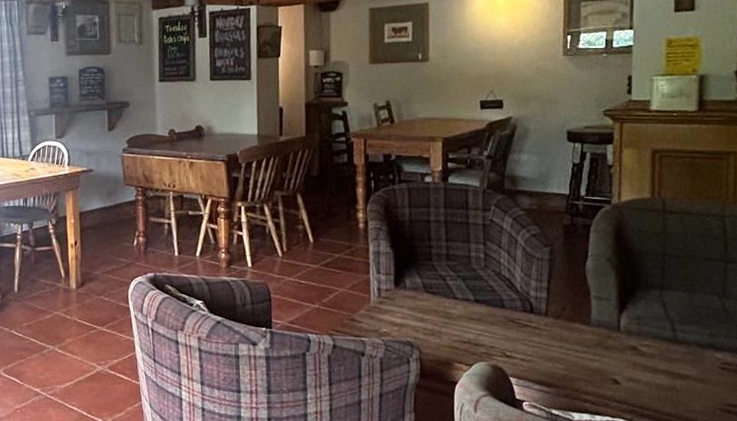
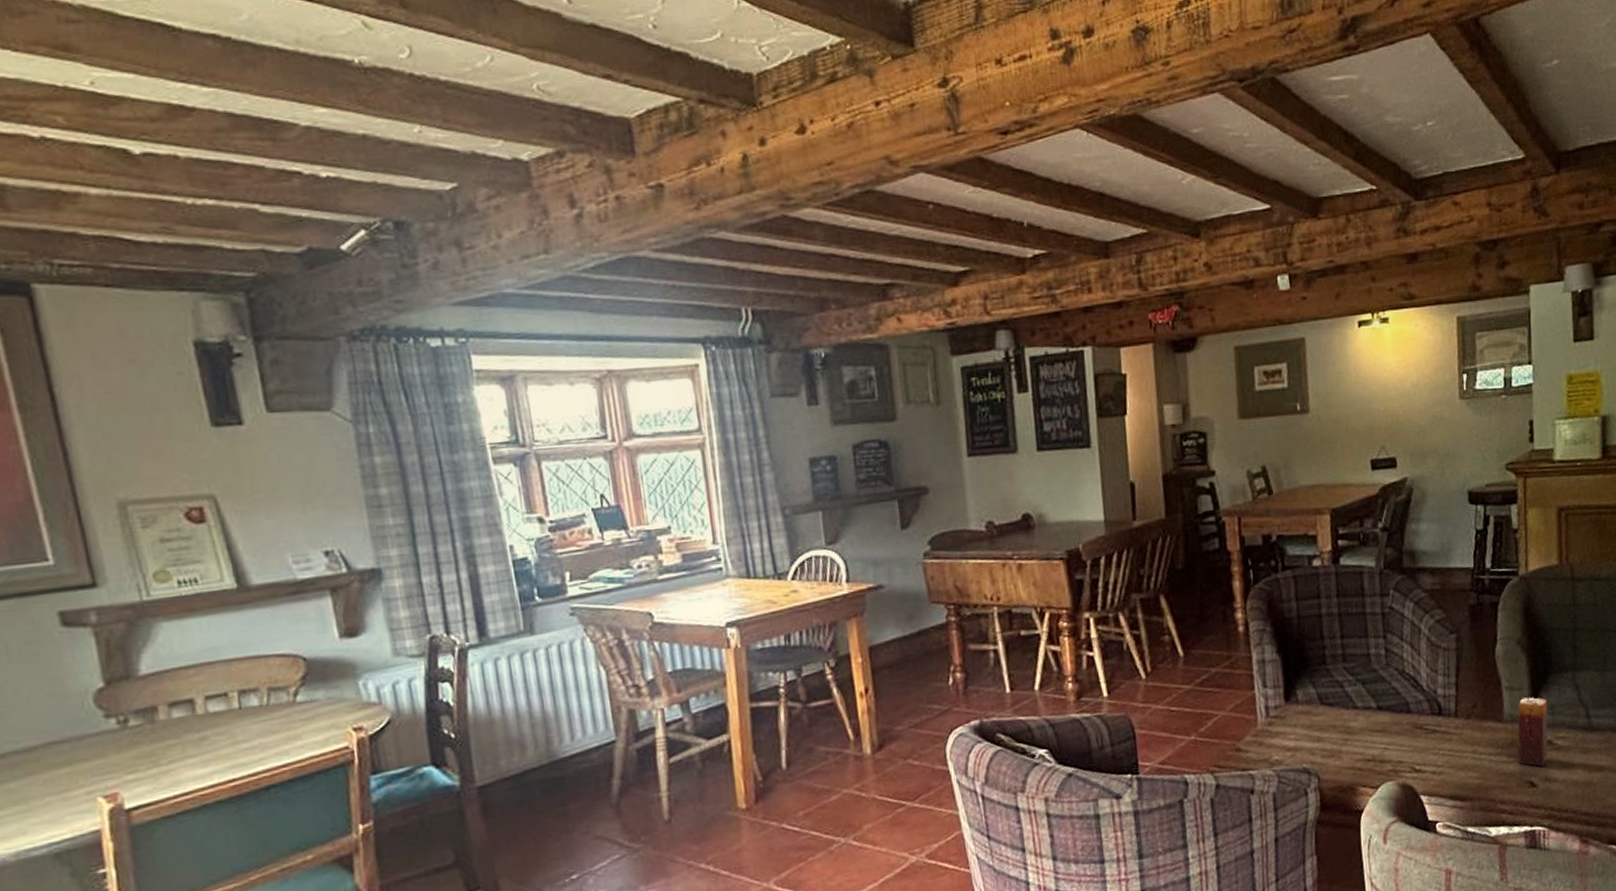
candle: none [603,307,635,368] -> present [1517,697,1548,767]

